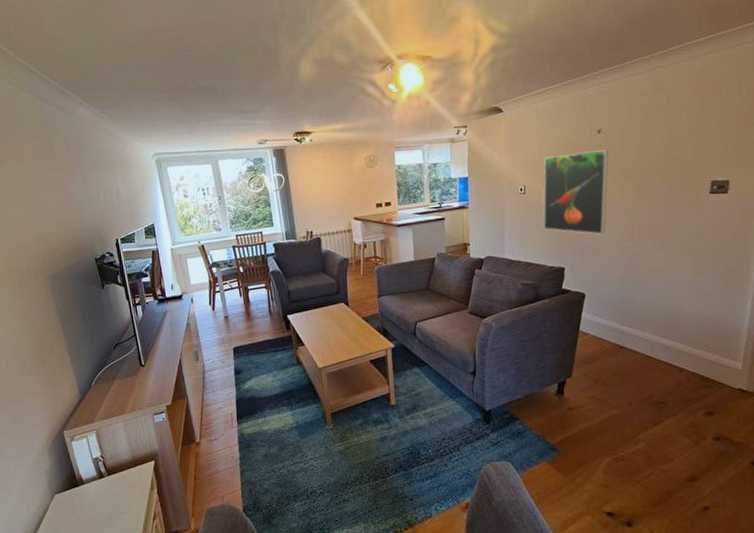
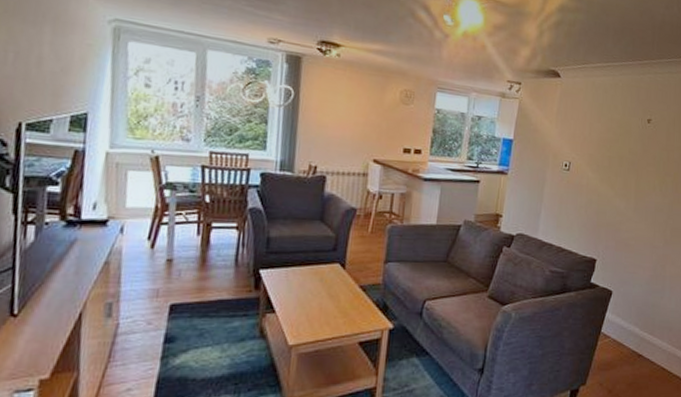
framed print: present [543,149,609,235] -> none [582,136,655,229]

